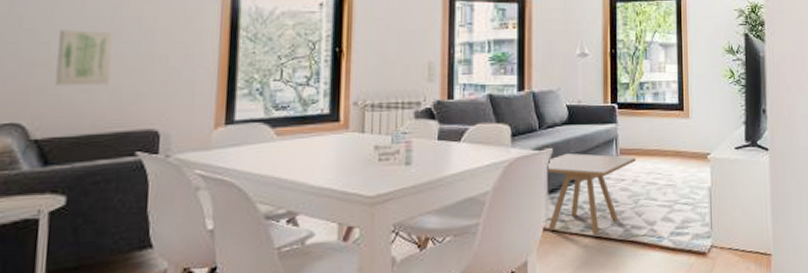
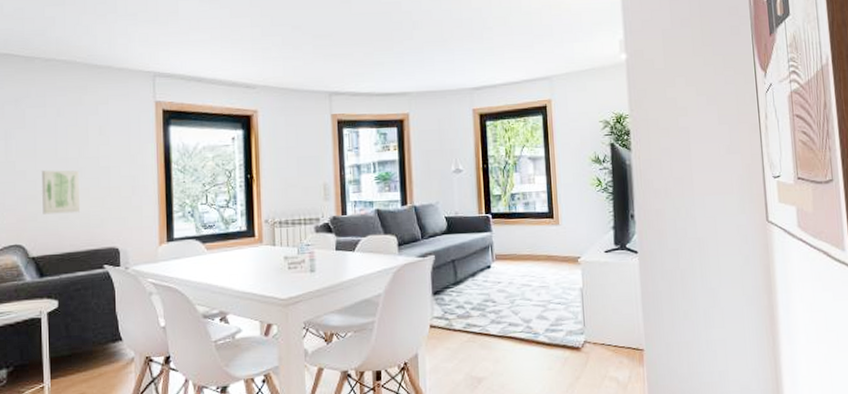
side table: present [547,153,636,237] -> none [430,259,511,333]

